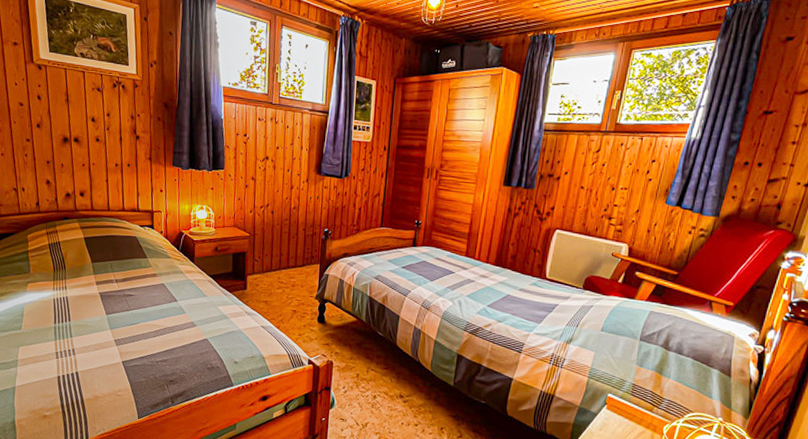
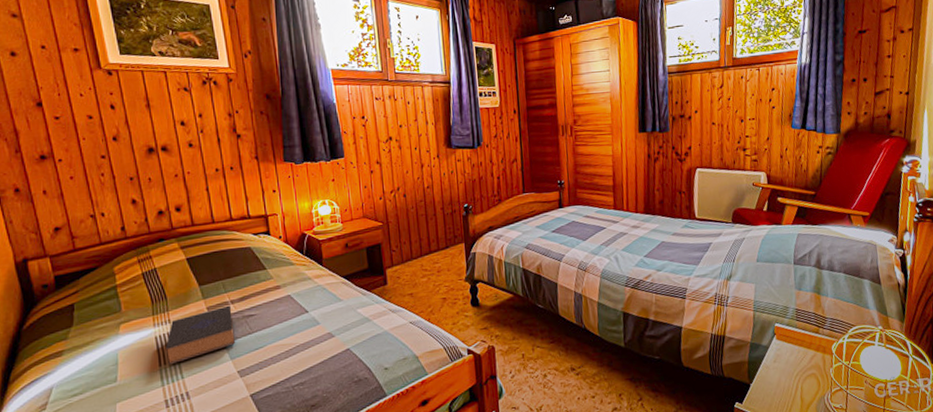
book: none [60,283,116,324] -> present [165,305,235,365]

